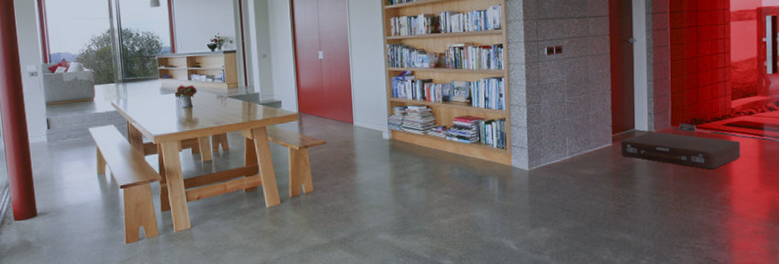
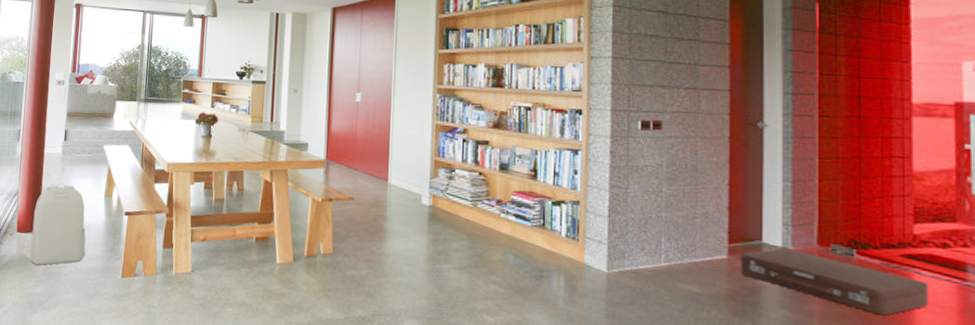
backpack: none [28,168,88,248] -> present [28,183,86,266]

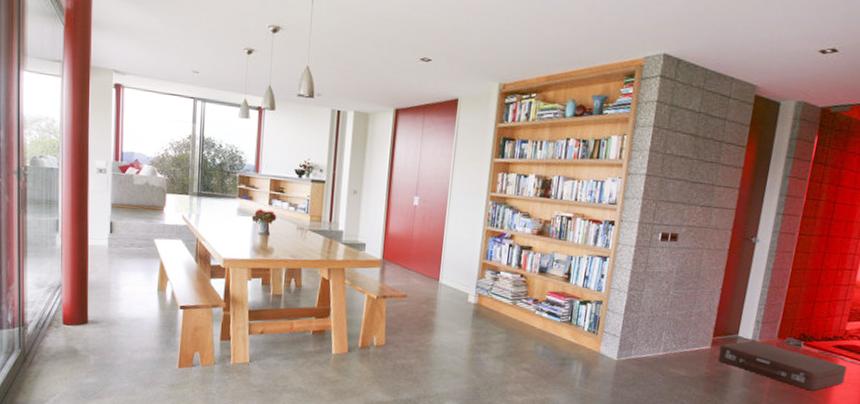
backpack: present [28,183,86,266] -> none [77,276,140,357]

